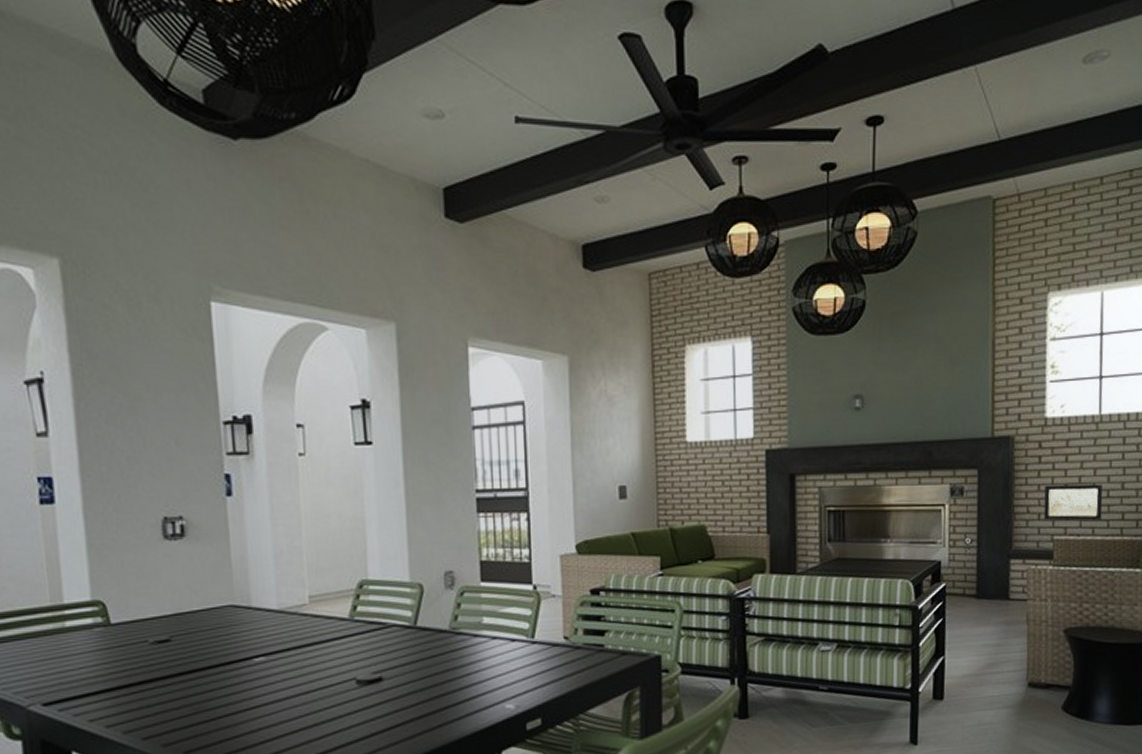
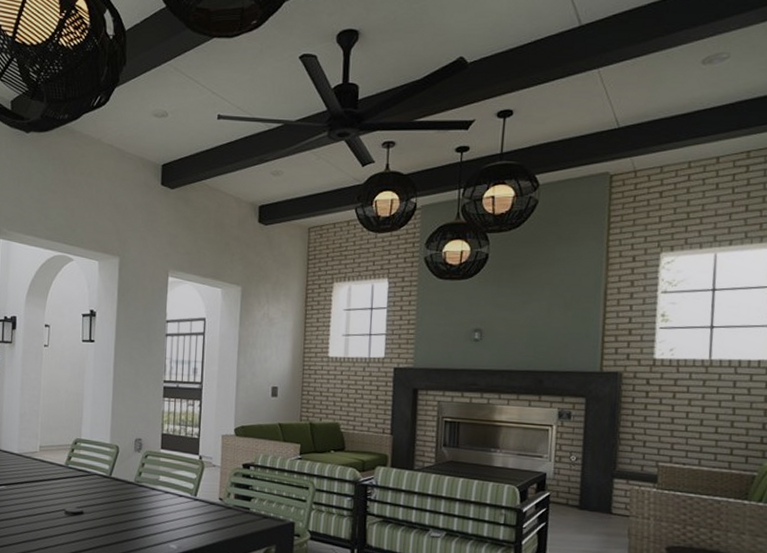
wall art: present [1043,484,1103,521] -> none [649,417,711,452]

